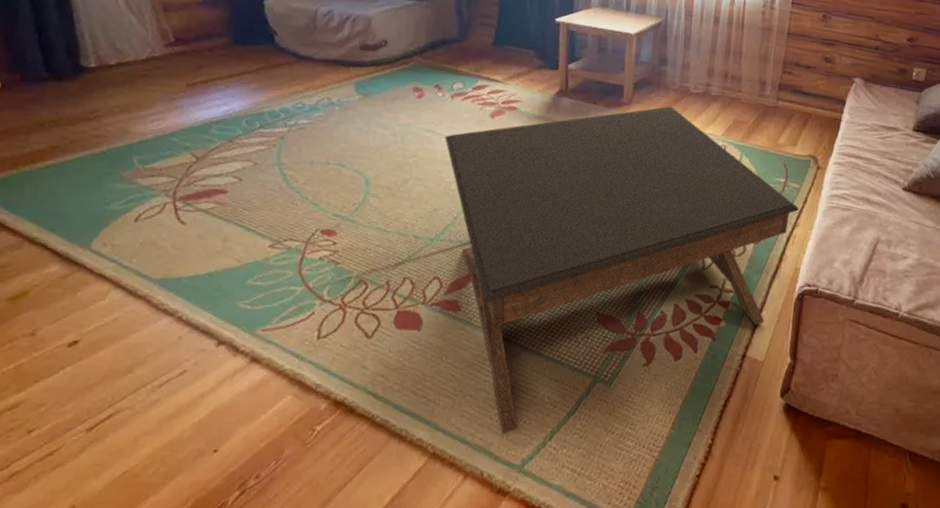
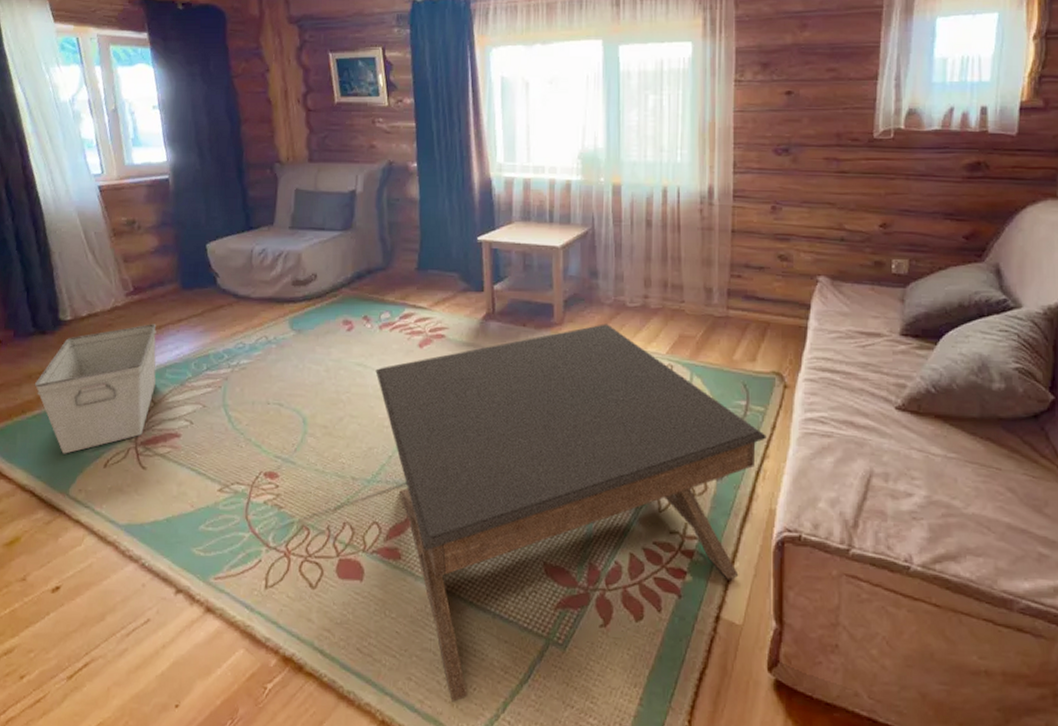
storage bin: none [47,77,202,207] -> present [34,324,157,454]

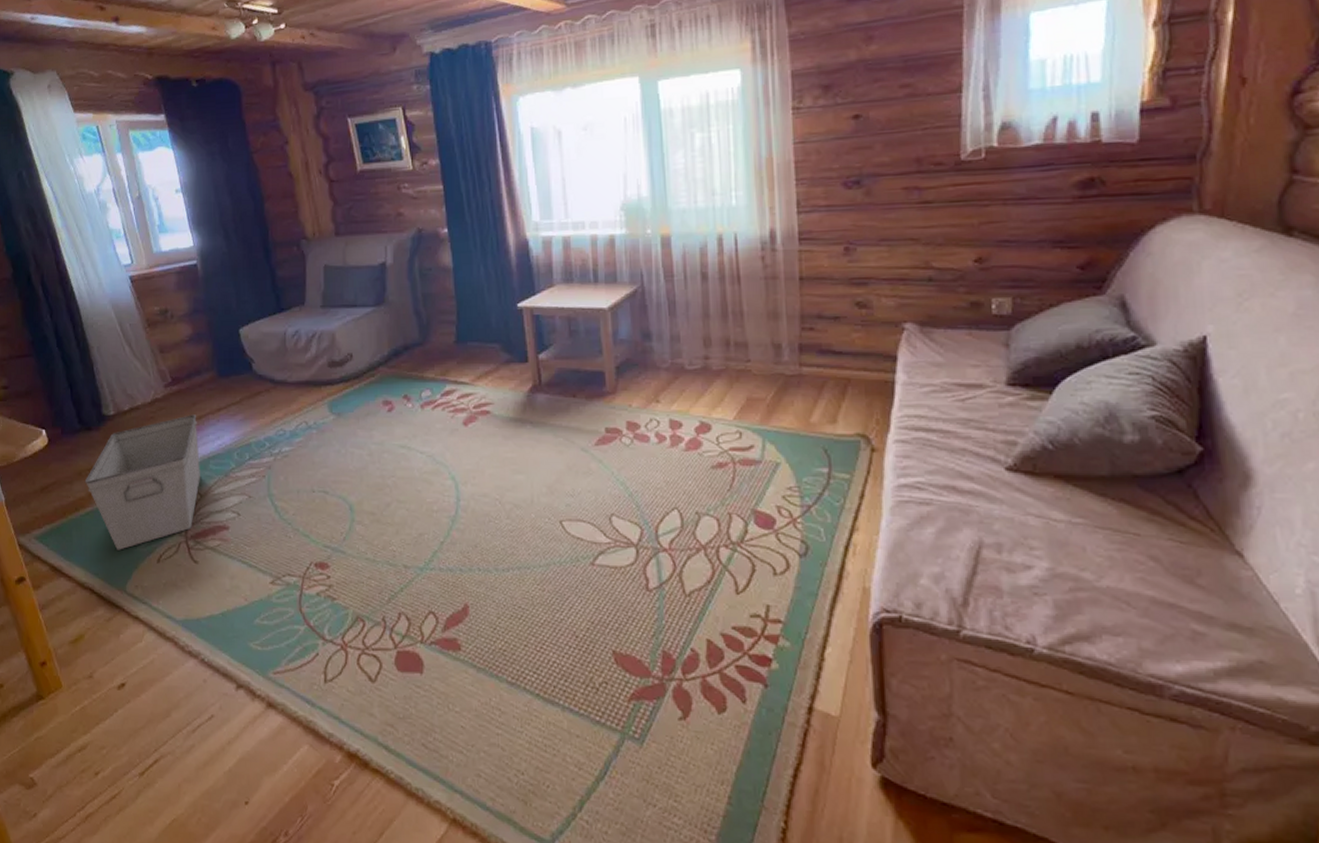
coffee table: present [375,324,766,702] -> none [420,390,854,800]

